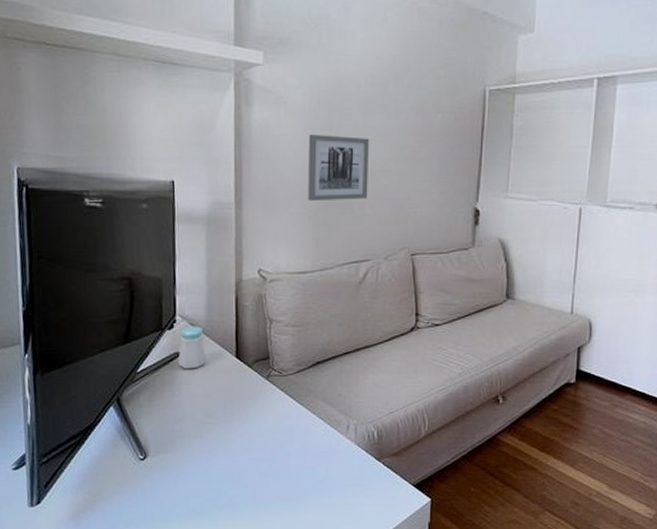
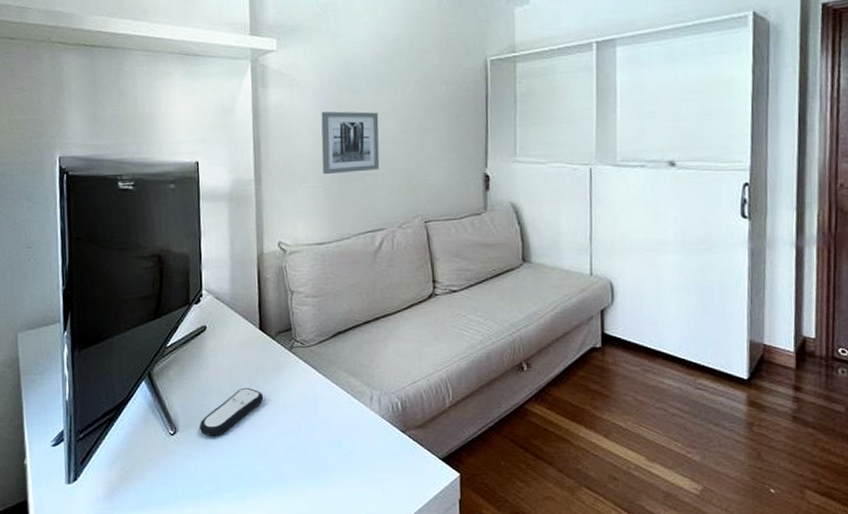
remote control: none [170,414,239,462] -> present [199,387,264,437]
salt shaker: present [178,326,207,369] -> none [205,299,232,343]

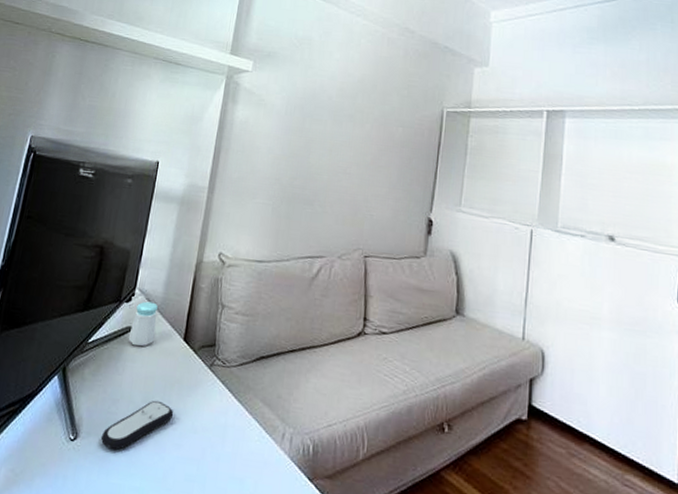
salt shaker: none [205,299,232,343] -> present [128,301,158,347]
wall art: present [321,111,380,175] -> none [274,134,336,197]

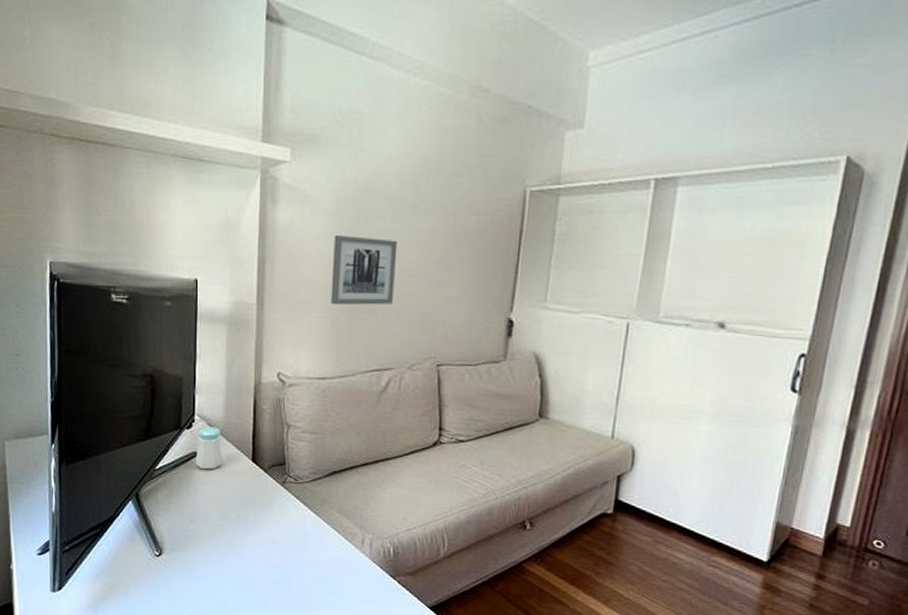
remote control: present [100,400,174,451] -> none [184,517,252,562]
wall art: none [274,134,336,197] -> present [331,236,398,305]

